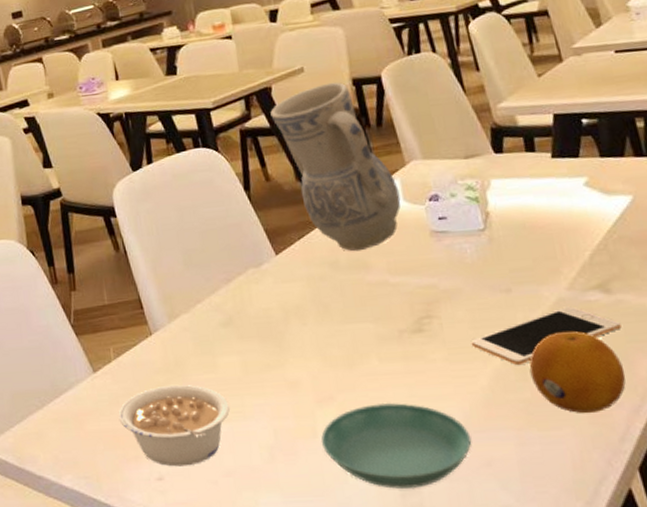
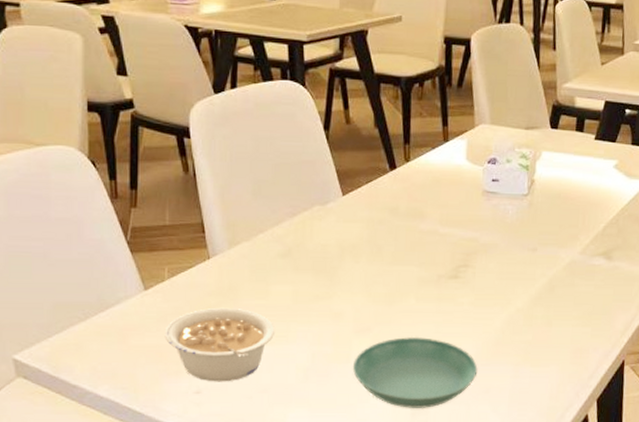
vase: present [270,82,401,252] -> none [362,36,464,201]
cell phone: present [470,306,622,366] -> none [495,268,613,313]
fruit: present [529,331,626,414] -> none [535,288,606,356]

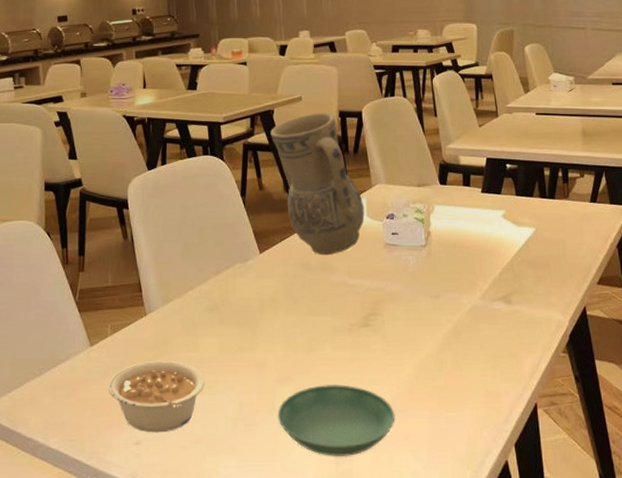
vase: none [362,36,464,201] -> present [270,112,365,256]

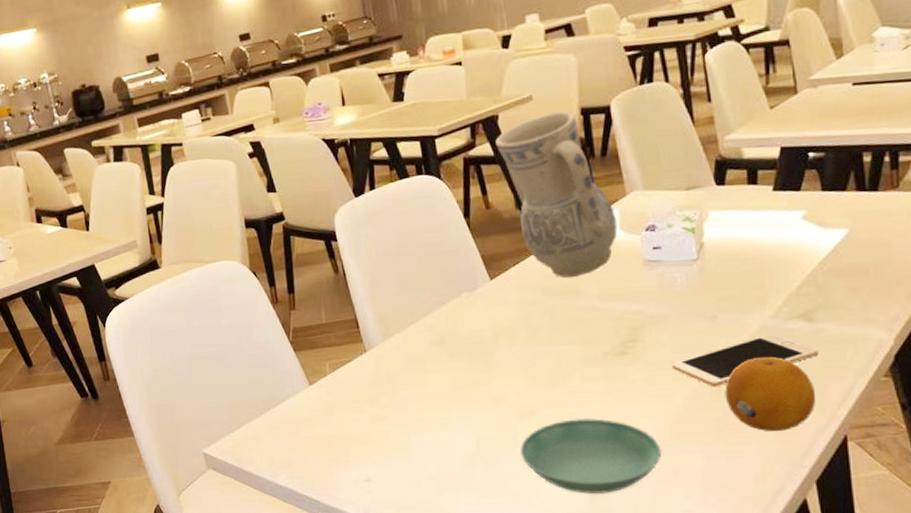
legume: present [108,360,205,433] -> none [331,397,436,470]
cell phone: none [404,313,515,358] -> present [671,334,819,387]
fruit: none [445,332,514,400] -> present [724,356,816,432]

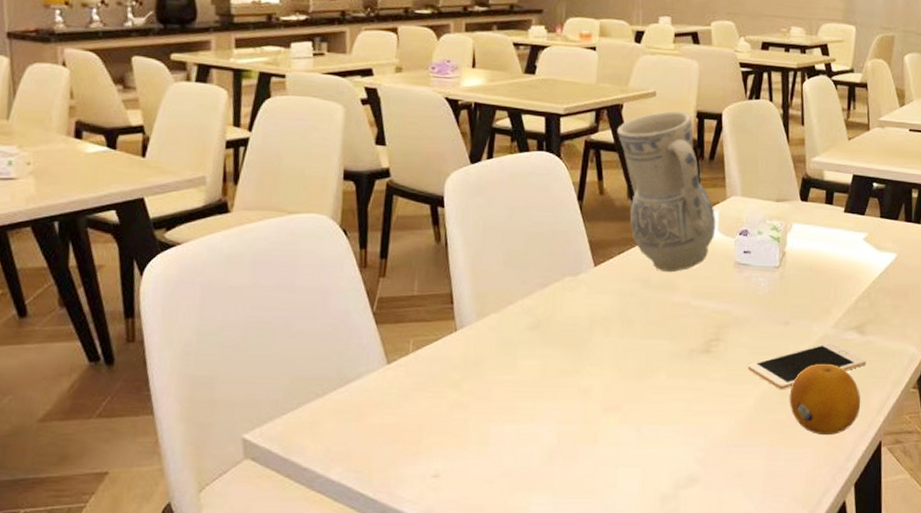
saucer: present [520,417,662,494] -> none [599,414,730,494]

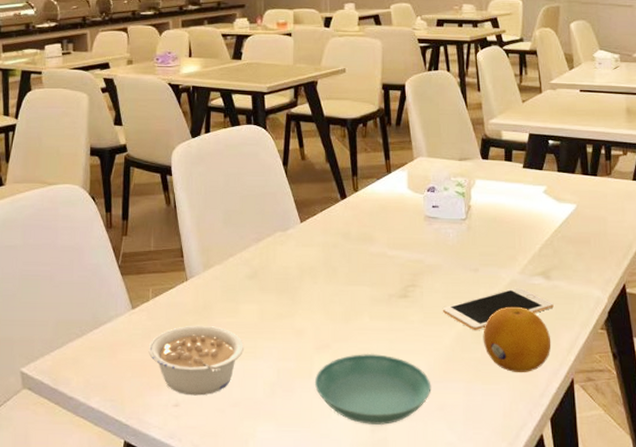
legume: none [404,383,520,465] -> present [148,325,244,396]
saucer: none [599,414,730,494] -> present [314,353,432,425]
vase: present [617,111,716,273] -> none [313,84,406,227]

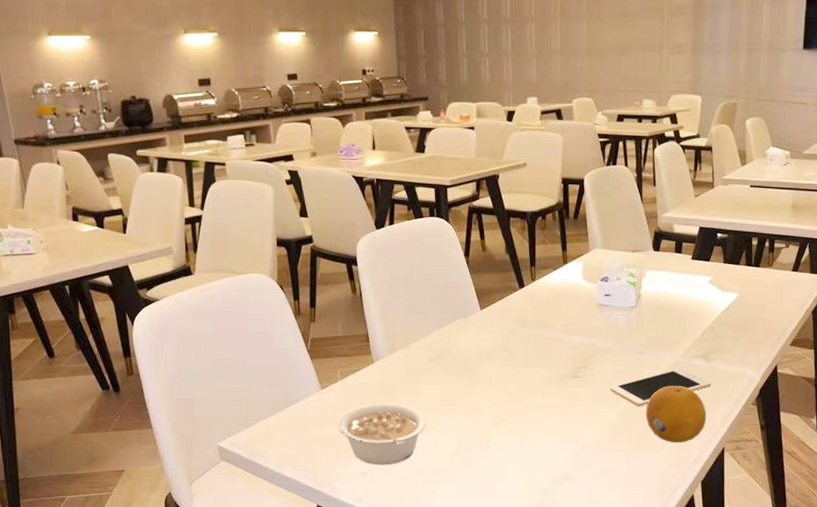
saucer: present [314,353,432,425] -> none [491,427,597,488]

